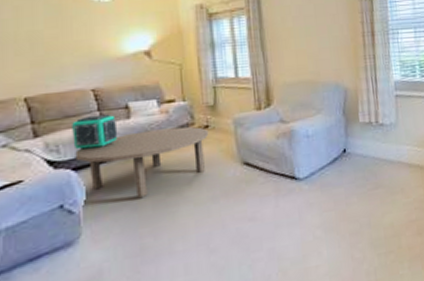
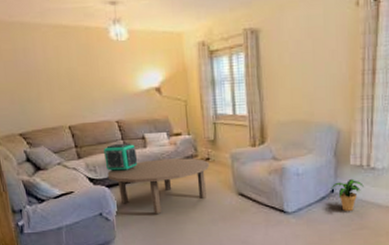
potted plant: none [342,136,375,171] -> present [331,178,364,211]

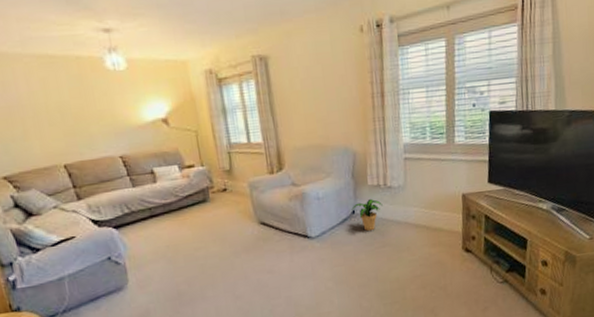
decorative cube: present [104,143,138,172] -> none [107,179,148,211]
coffee table: present [107,158,210,214] -> none [113,189,227,252]

